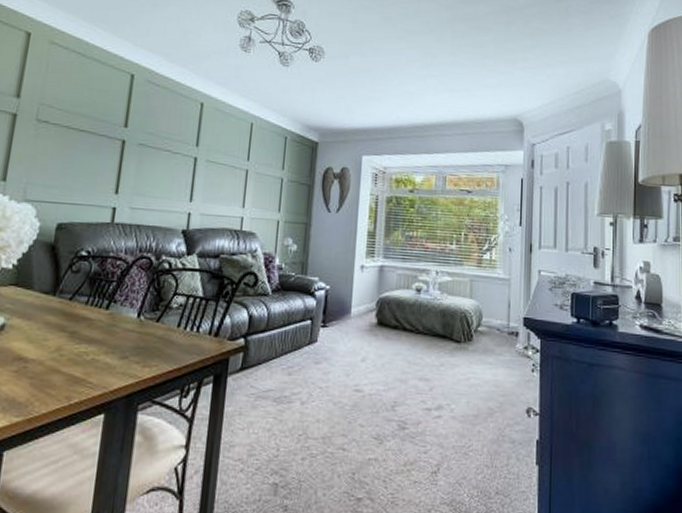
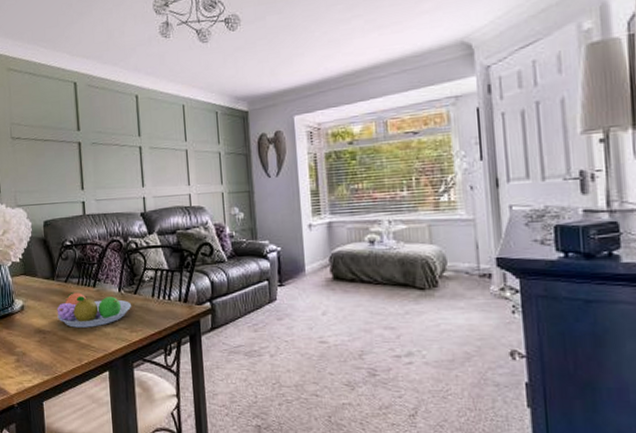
fruit bowl: none [49,313,151,358] -> present [56,292,132,328]

